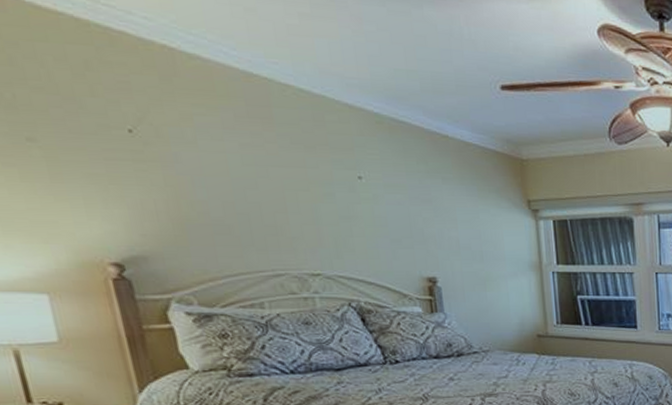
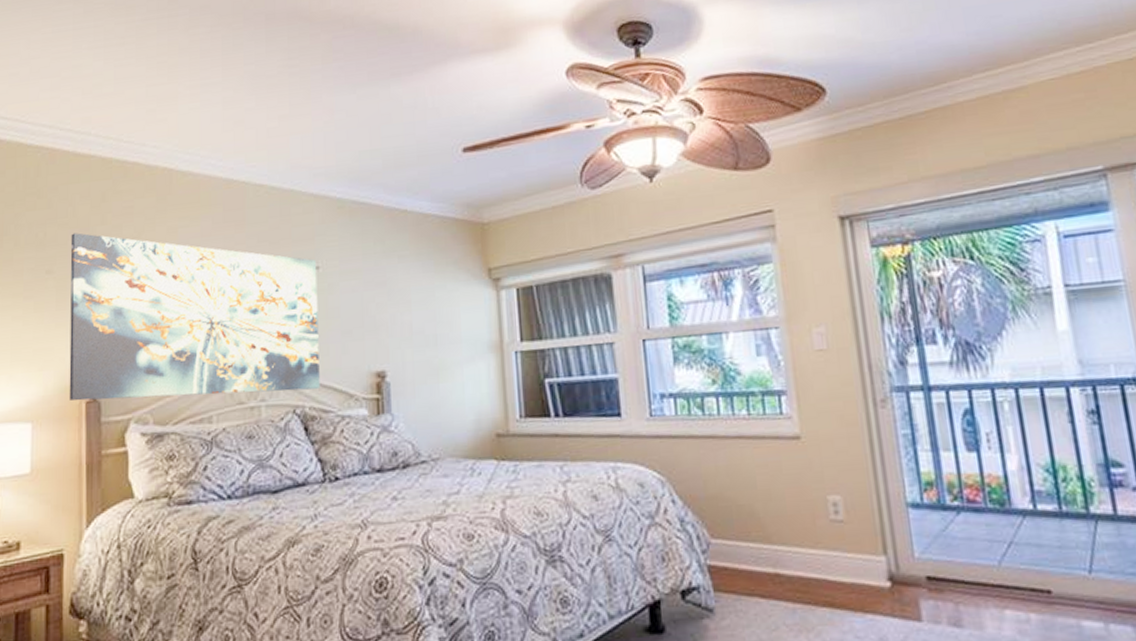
wall art: none [51,100,374,287] -> present [69,233,320,401]

